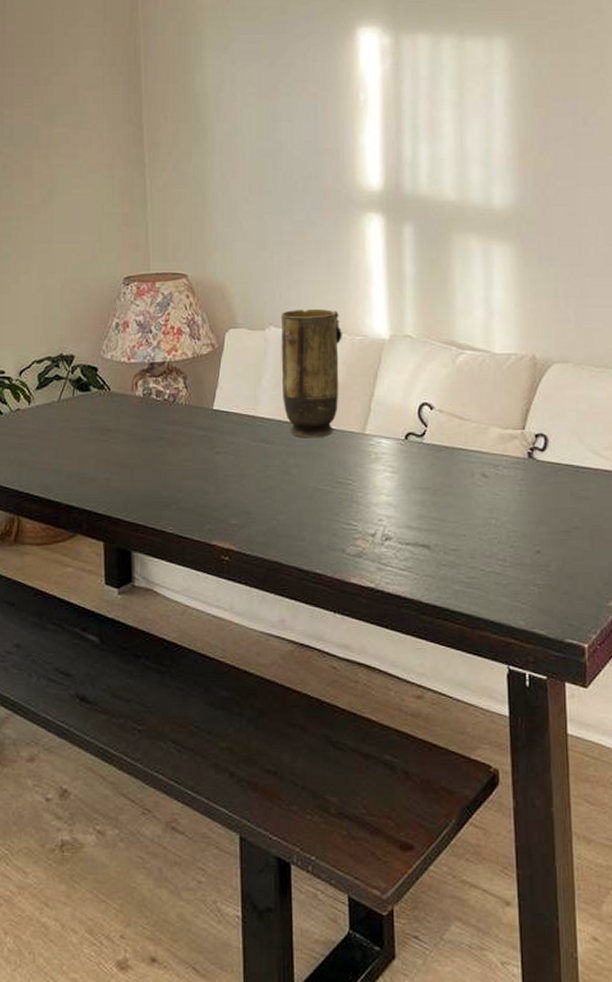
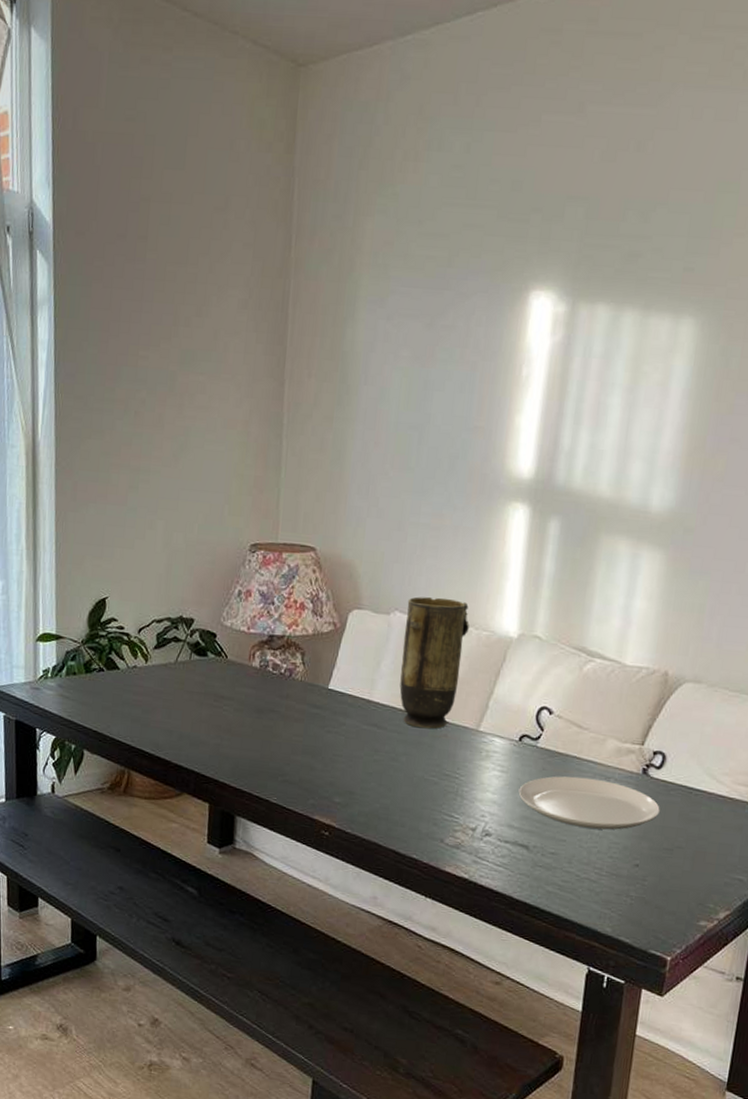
plate: none [412,468,551,519] -> present [518,776,660,830]

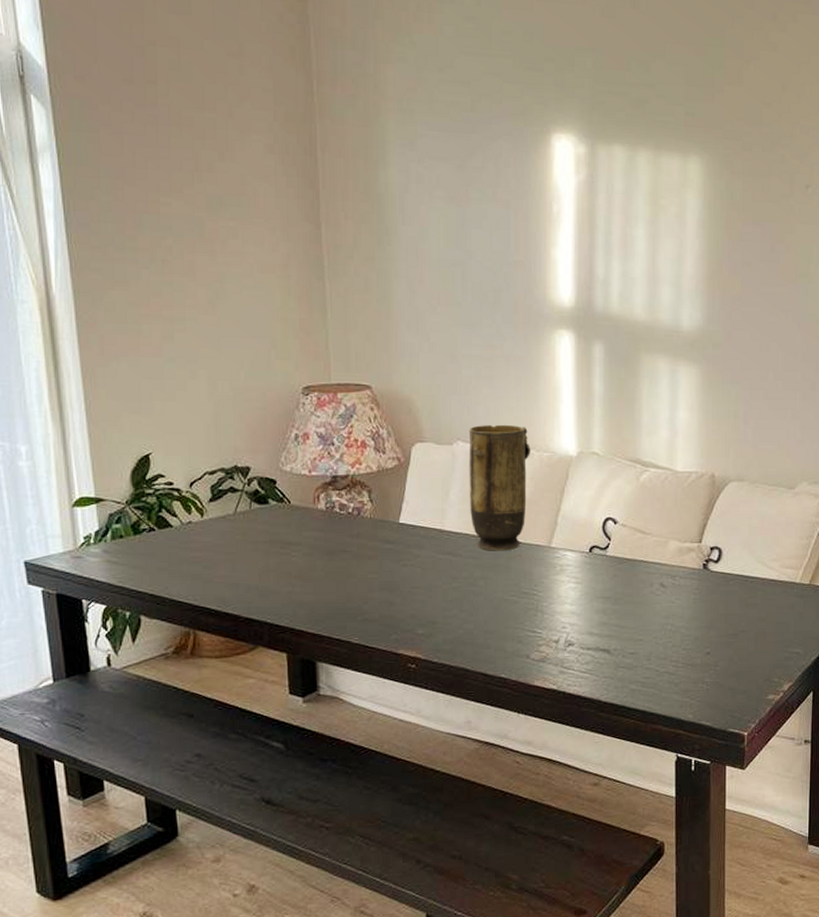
plate: present [518,776,660,830] -> none [594,579,722,625]

